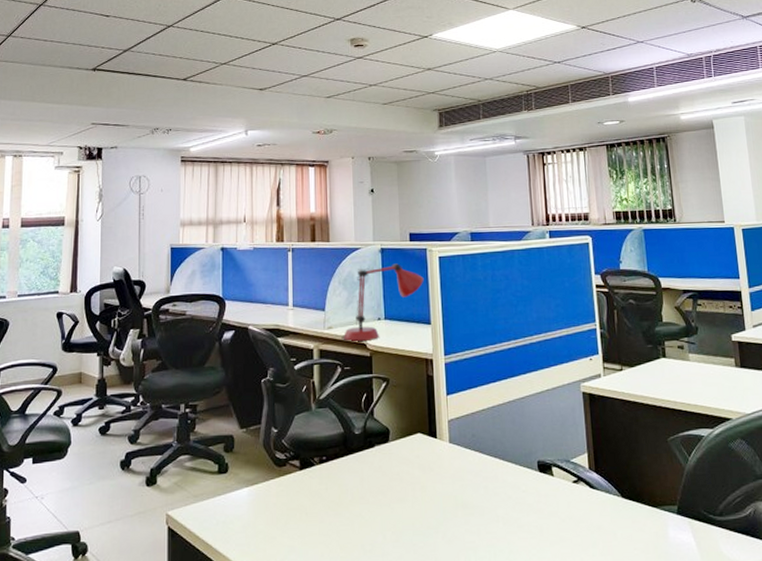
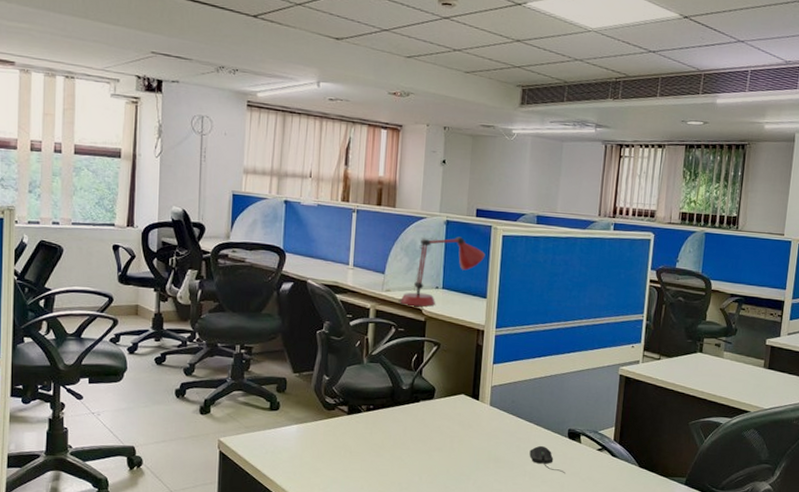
computer mouse: none [499,483,542,515] -> present [529,445,565,474]

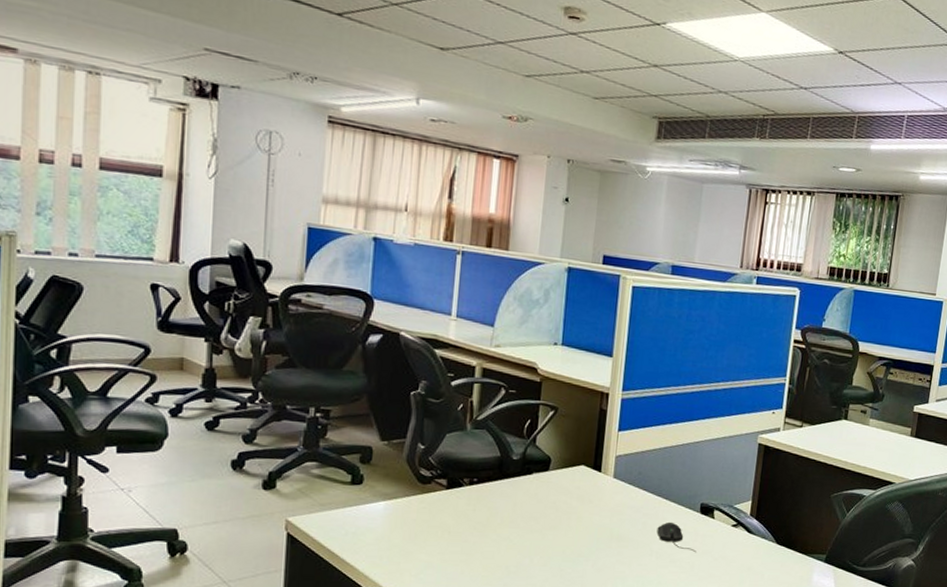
desk lamp: present [398,236,486,307] -> none [509,286,613,366]

